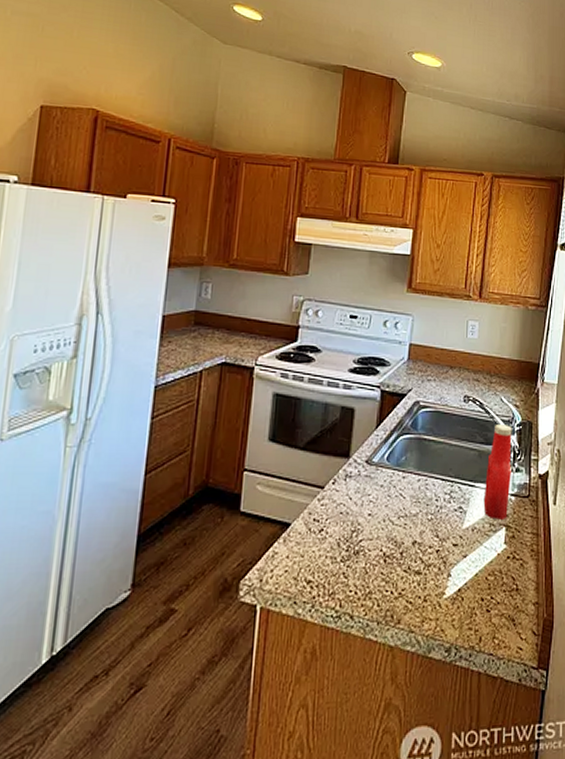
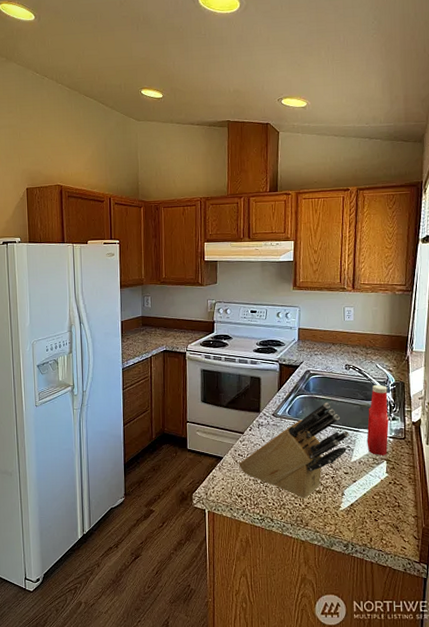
knife block: none [312,446,463,583] -> present [239,402,349,499]

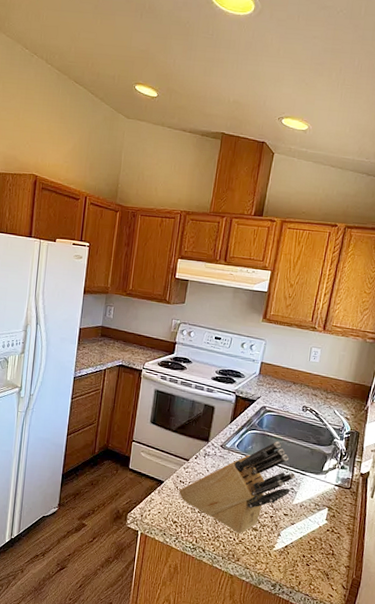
ketchup bottle: present [367,385,389,455] -> none [311,431,342,503]

